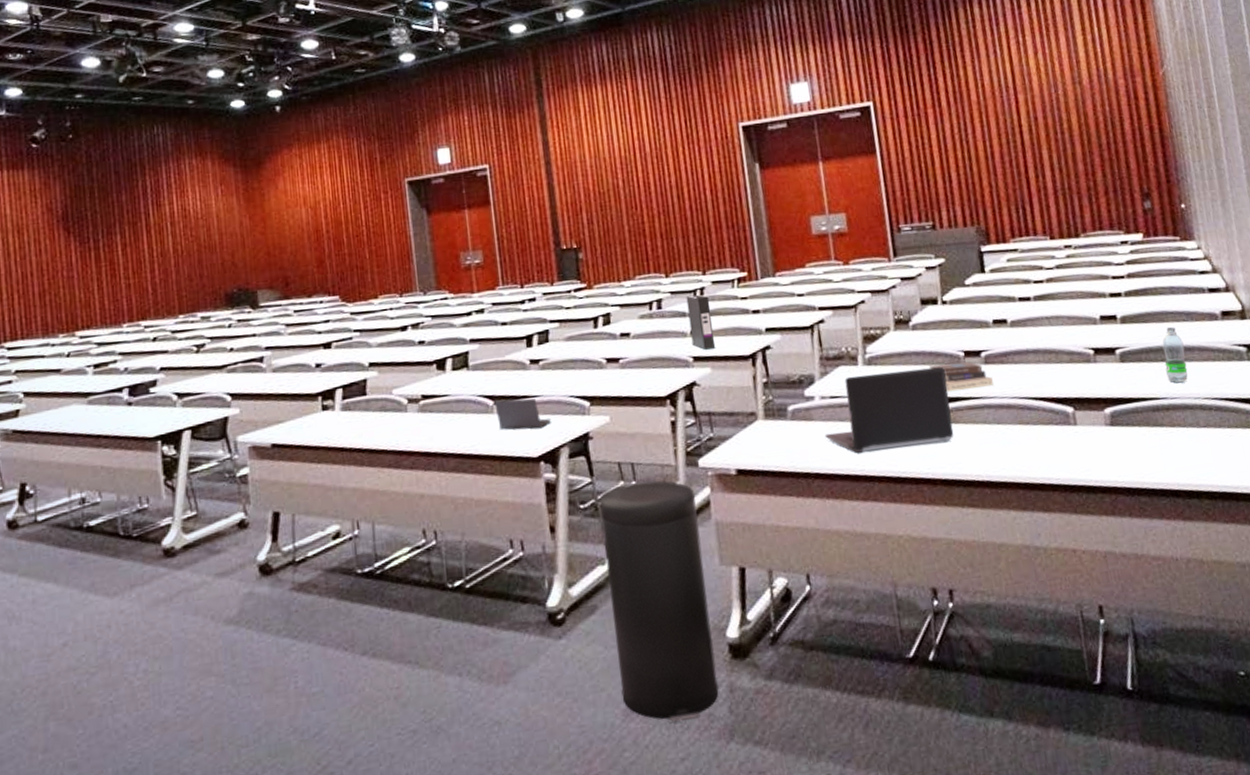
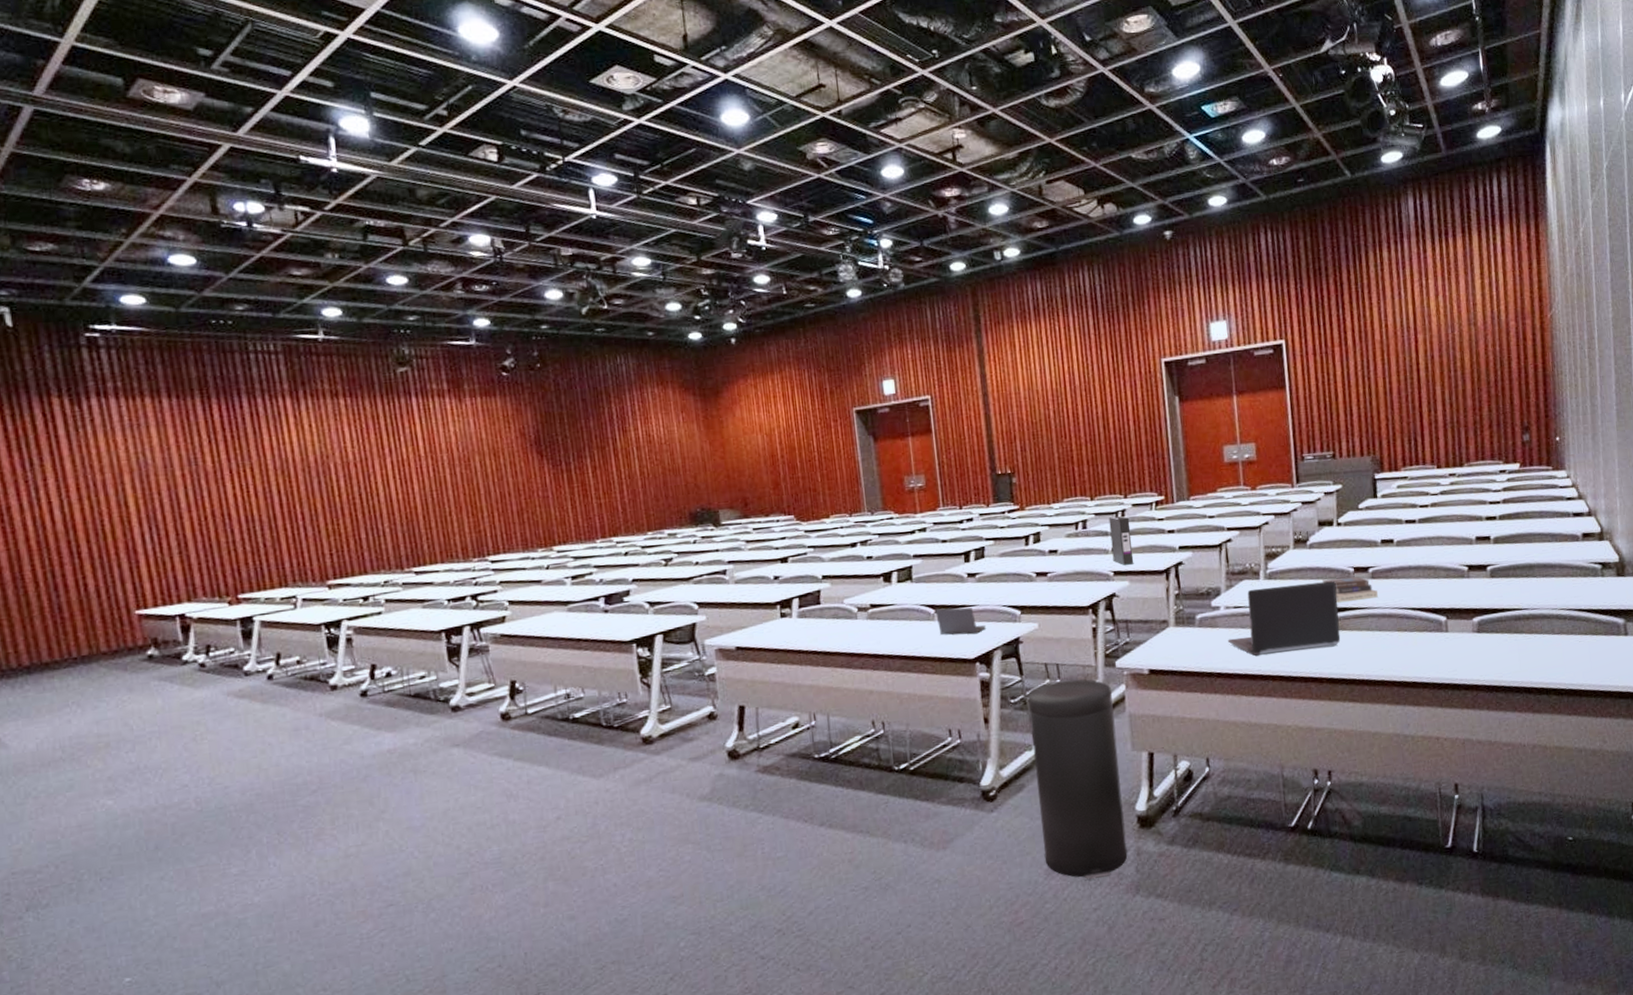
bottle: present [1162,327,1188,383] -> none [1528,547,1548,596]

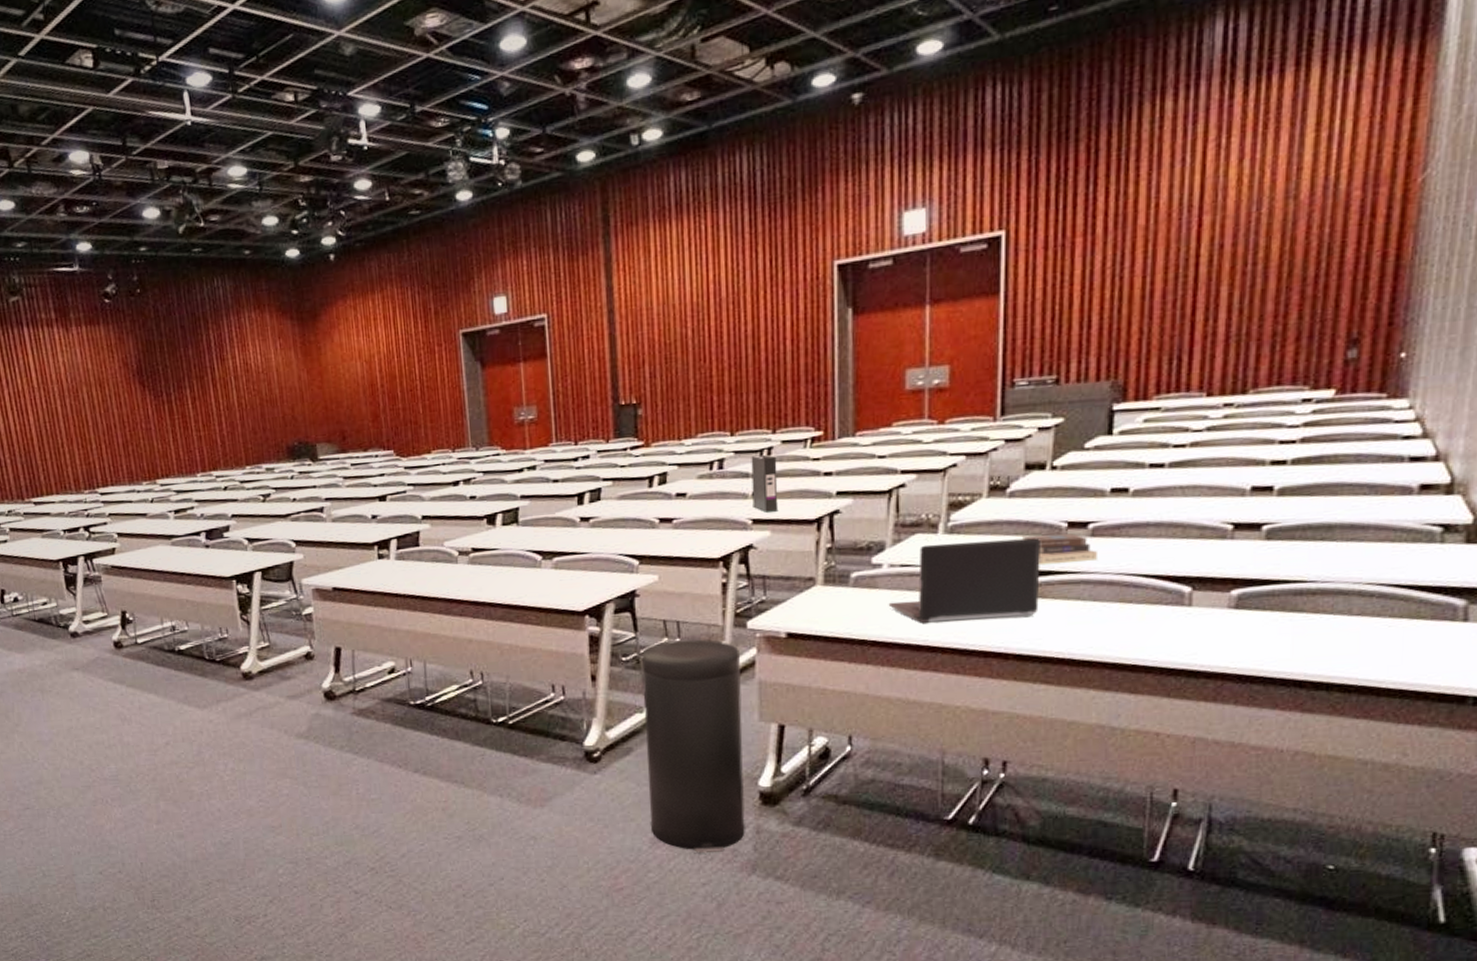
laptop computer: present [935,607,986,635] -> none [542,555,598,585]

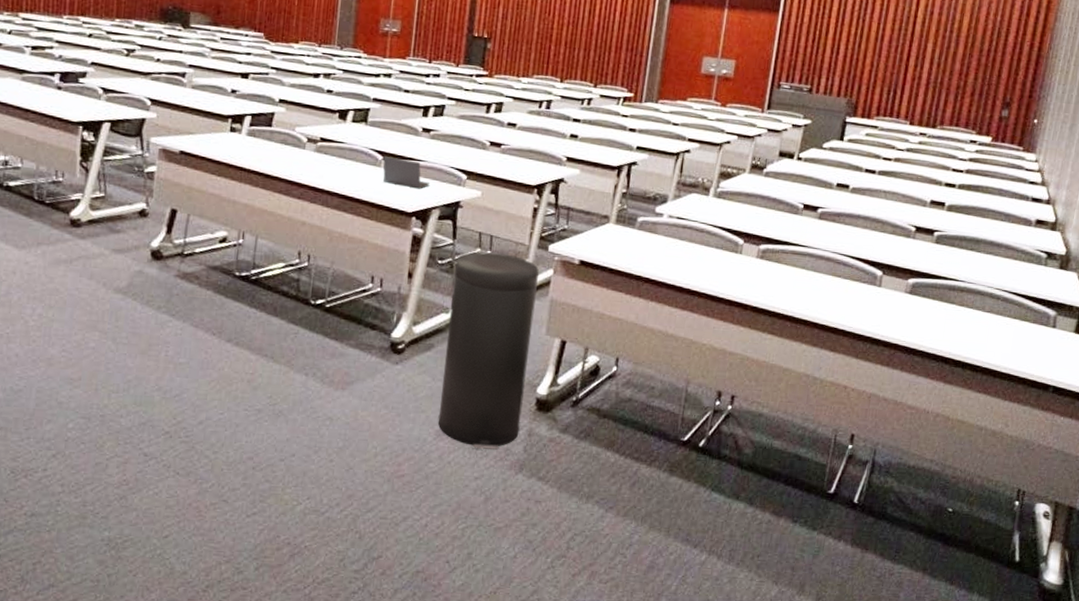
laptop computer: none [542,555,598,585] -> present [383,156,429,189]
binder: present [751,454,778,513] -> none [569,103,594,154]
laptop computer: present [888,538,1040,623] -> none [663,204,783,277]
books: present [1022,533,1097,566] -> none [770,209,821,239]

